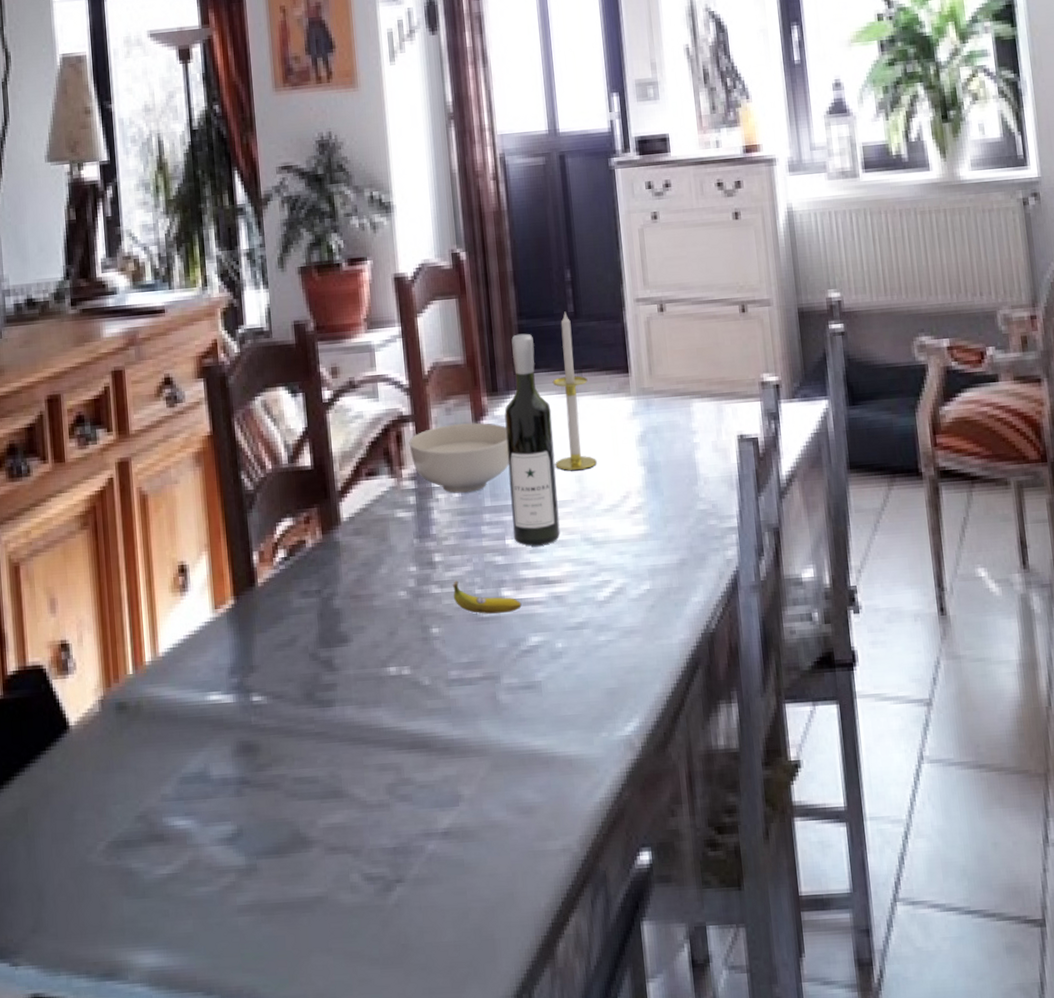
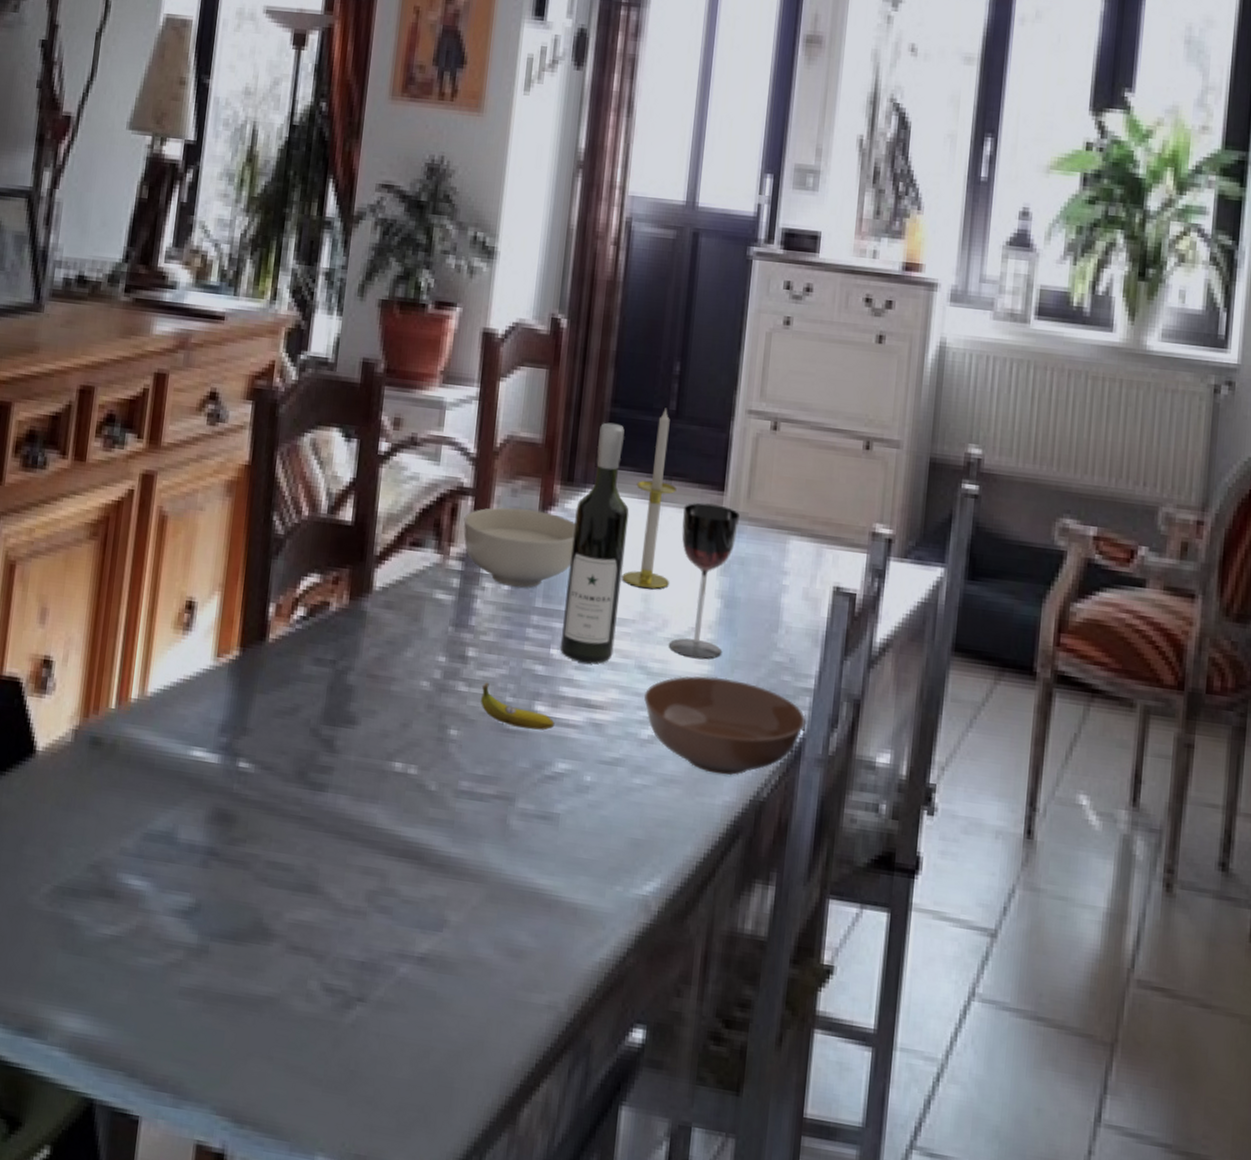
bowl: none [594,533,736,618] -> present [644,676,806,776]
wineglass: none [597,385,654,522] -> present [669,502,739,659]

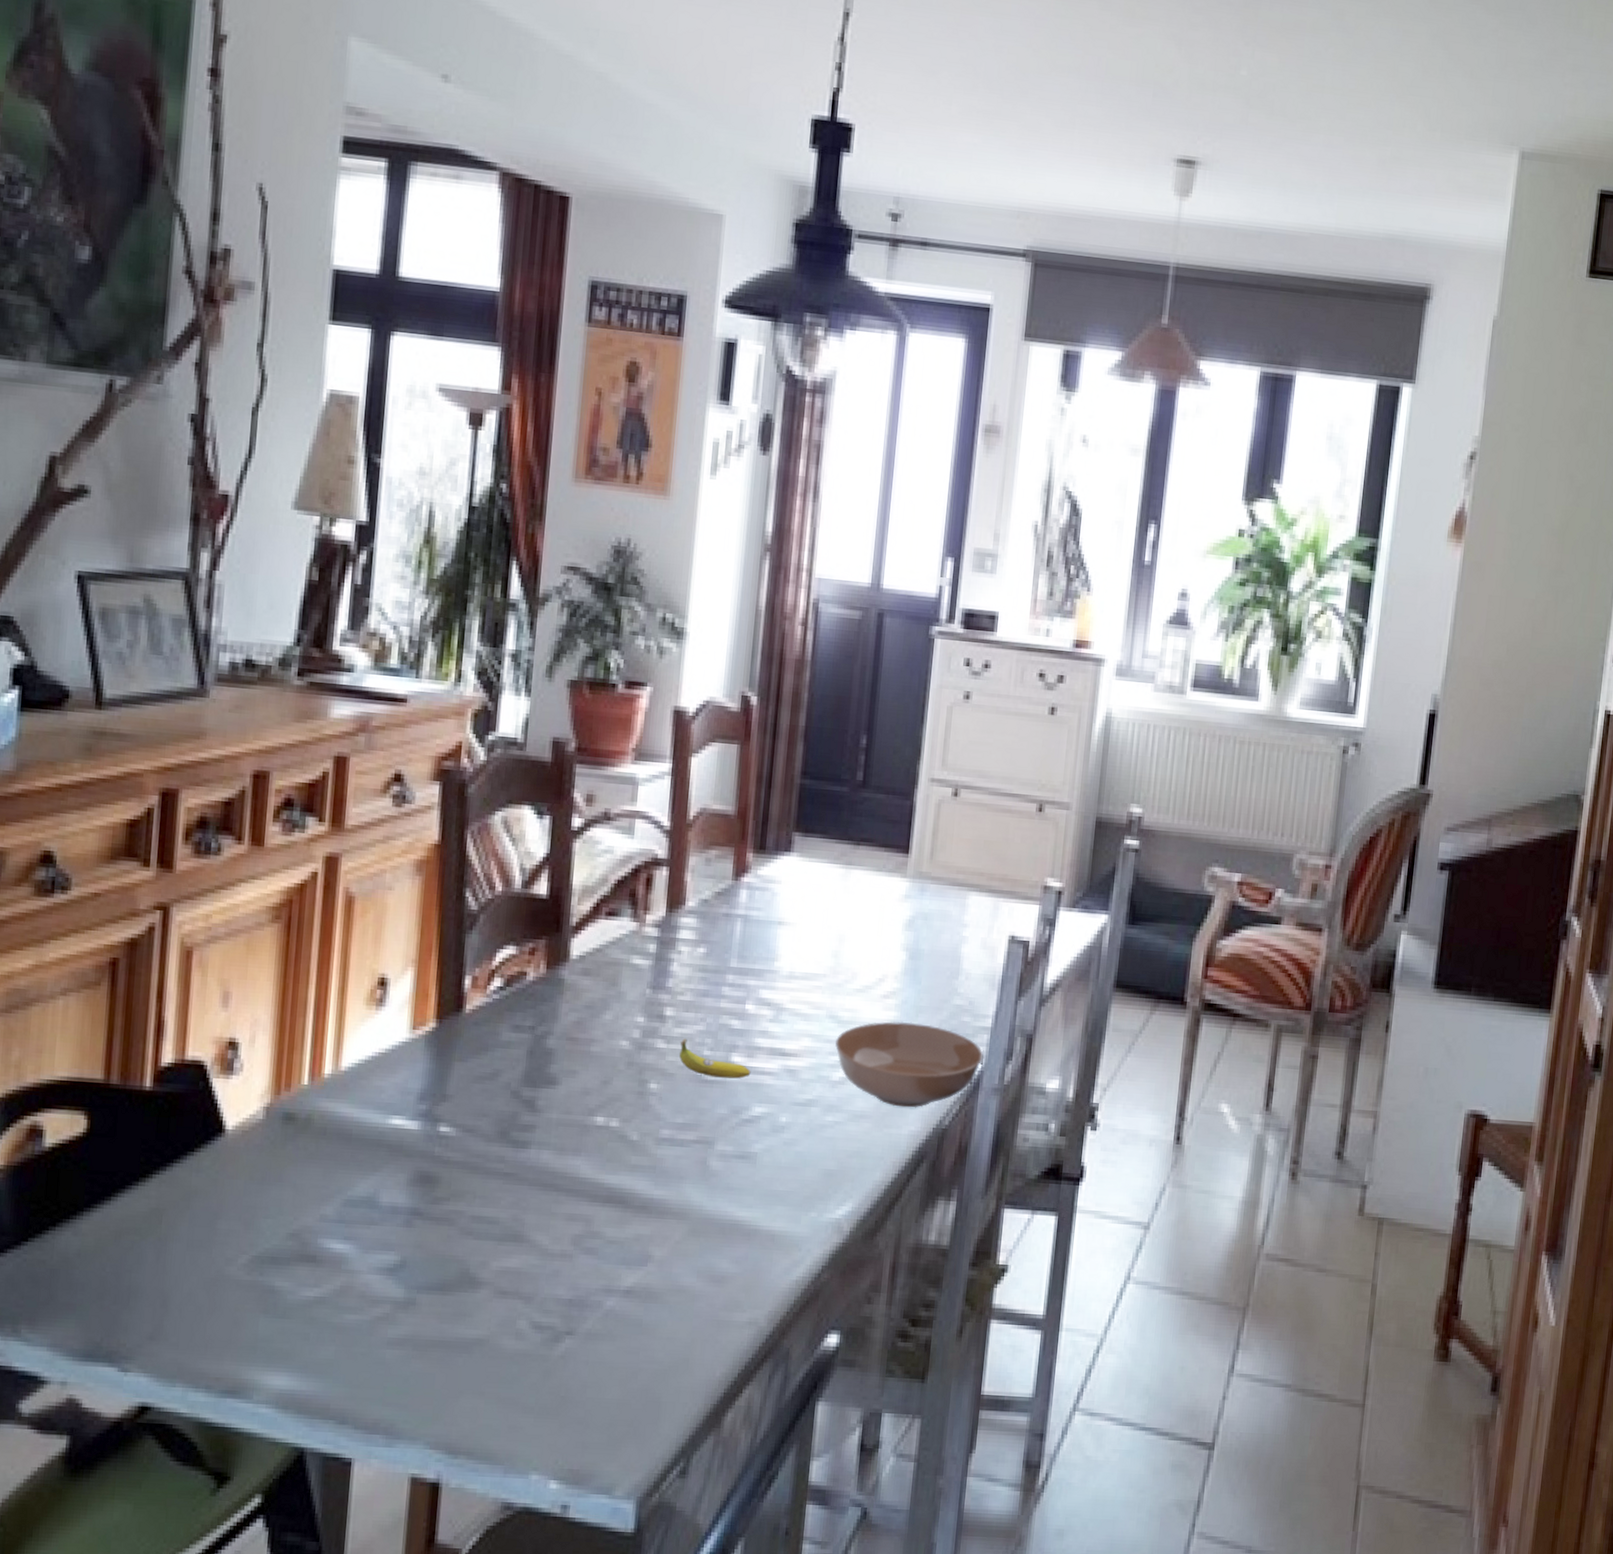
bowl: present [463,507,576,588] -> none [658,875,769,950]
bottle: present [560,422,630,663] -> none [755,793,820,1015]
candle: present [622,408,677,589] -> none [813,778,864,945]
wineglass: present [669,502,739,659] -> none [858,865,923,1006]

